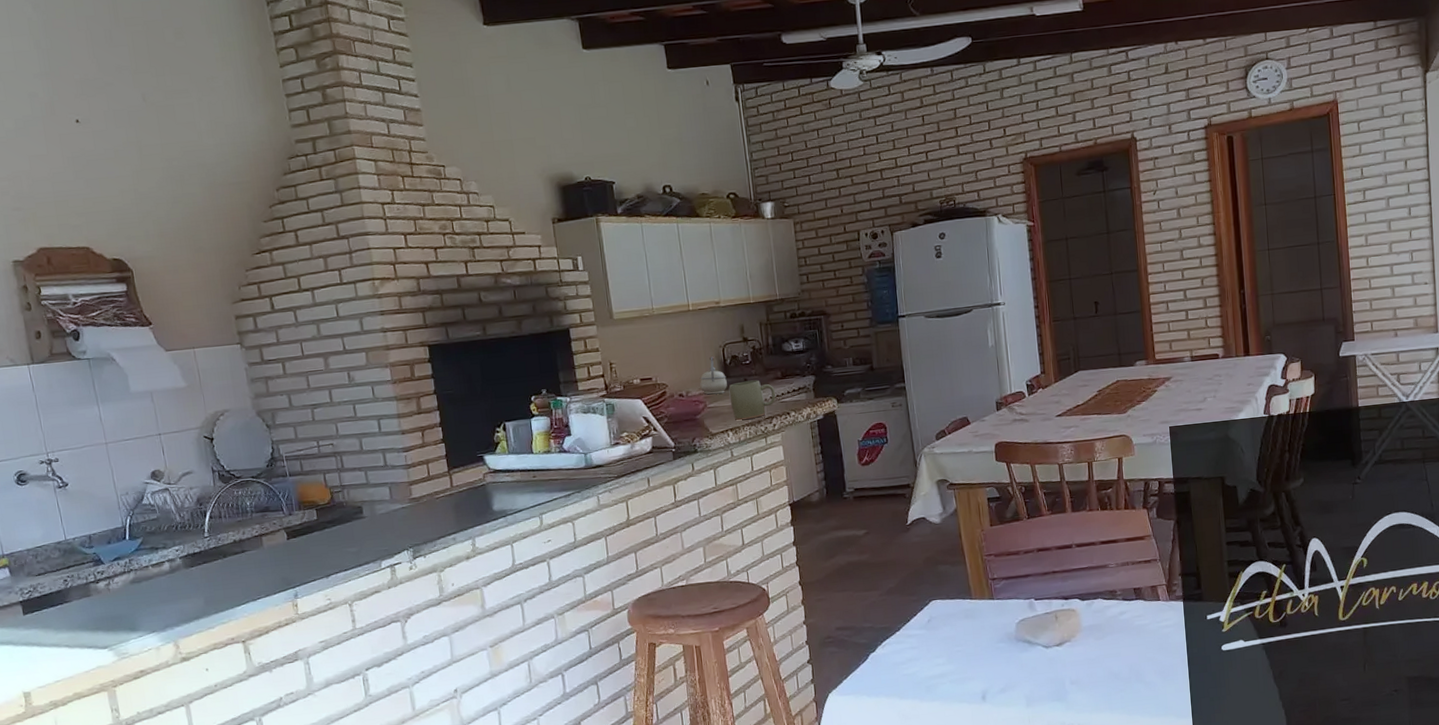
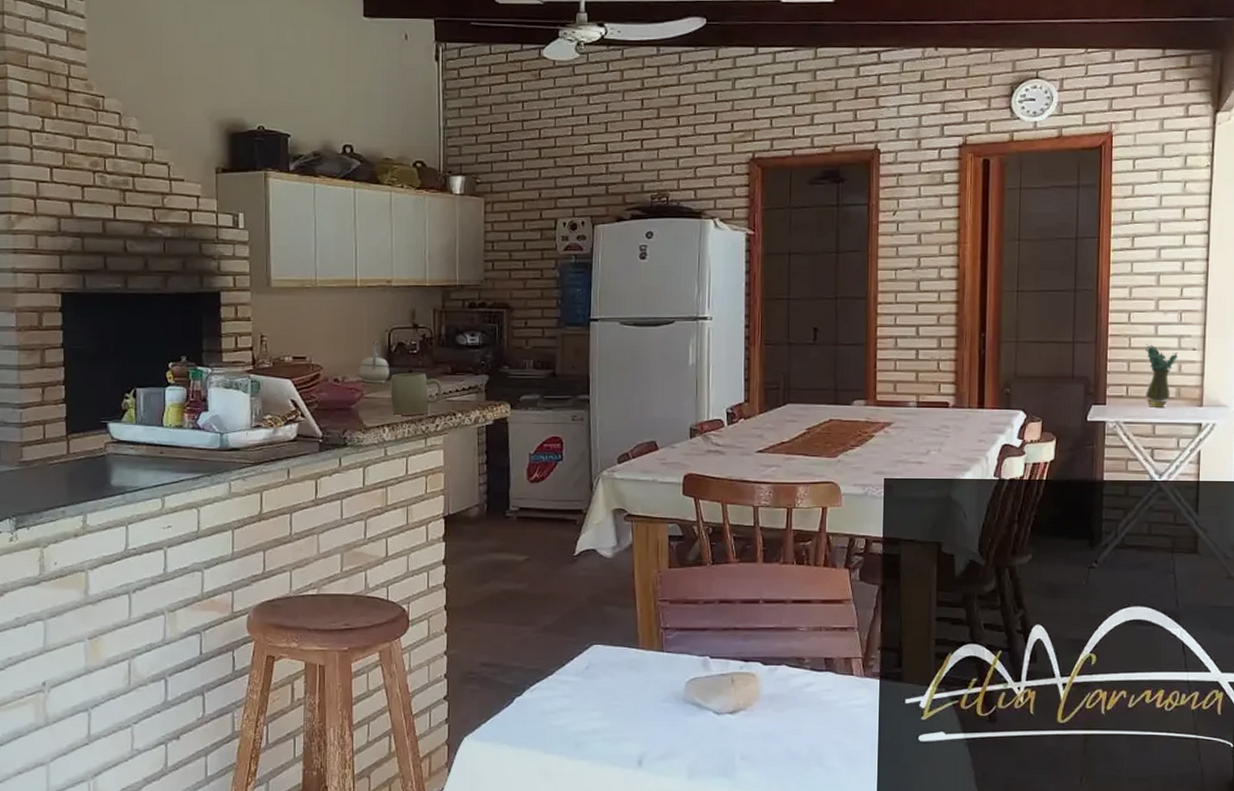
vase: none [1383,283,1413,338] -> present [1145,344,1178,407]

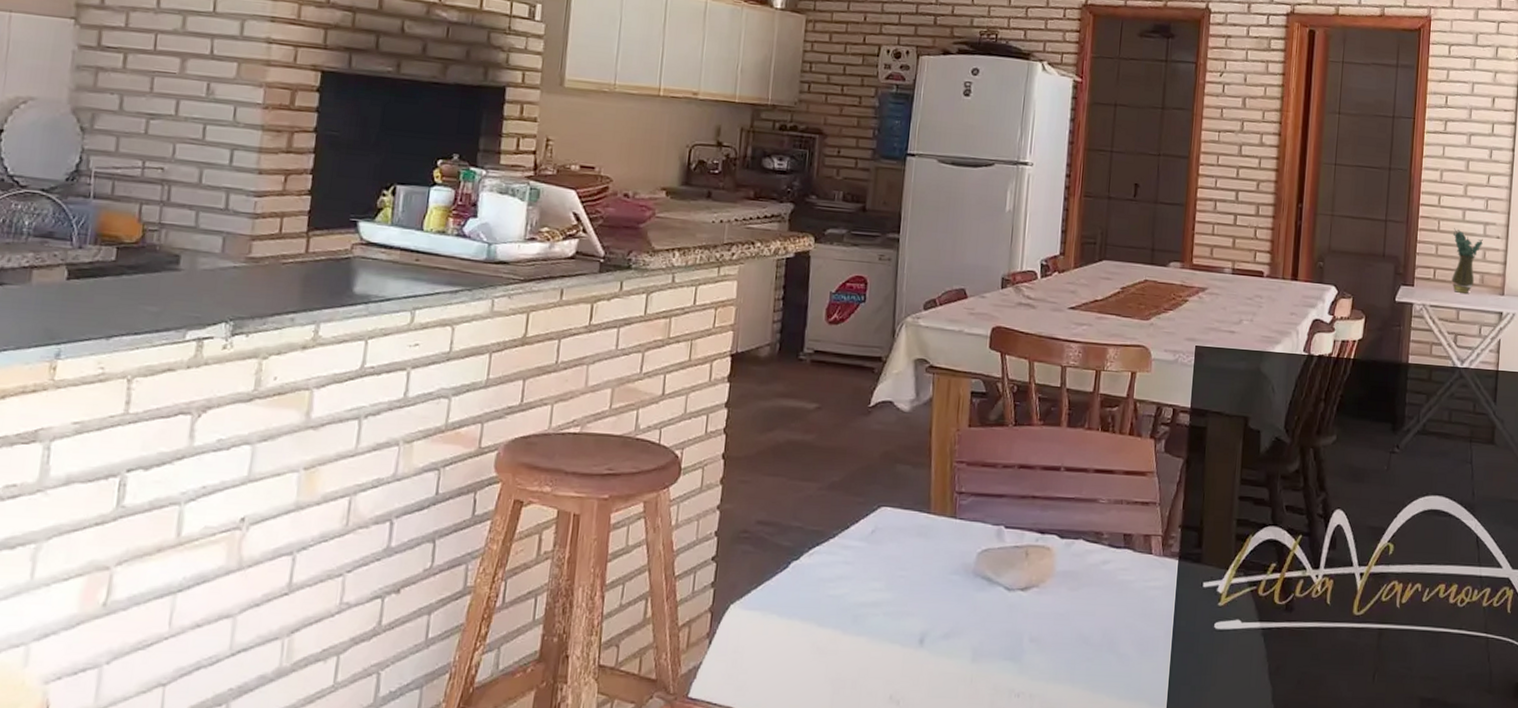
kettle: present [358,340,390,383] -> none [651,156,687,203]
mug: present [390,372,442,416] -> none [684,193,742,241]

